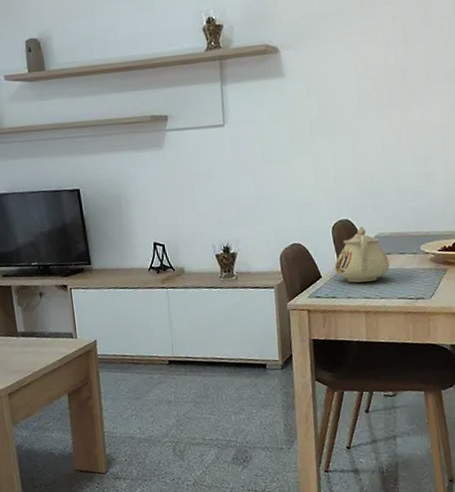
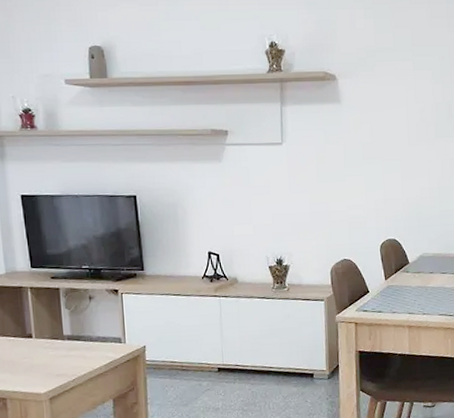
teapot: present [335,226,390,283] -> none [382,246,432,299]

